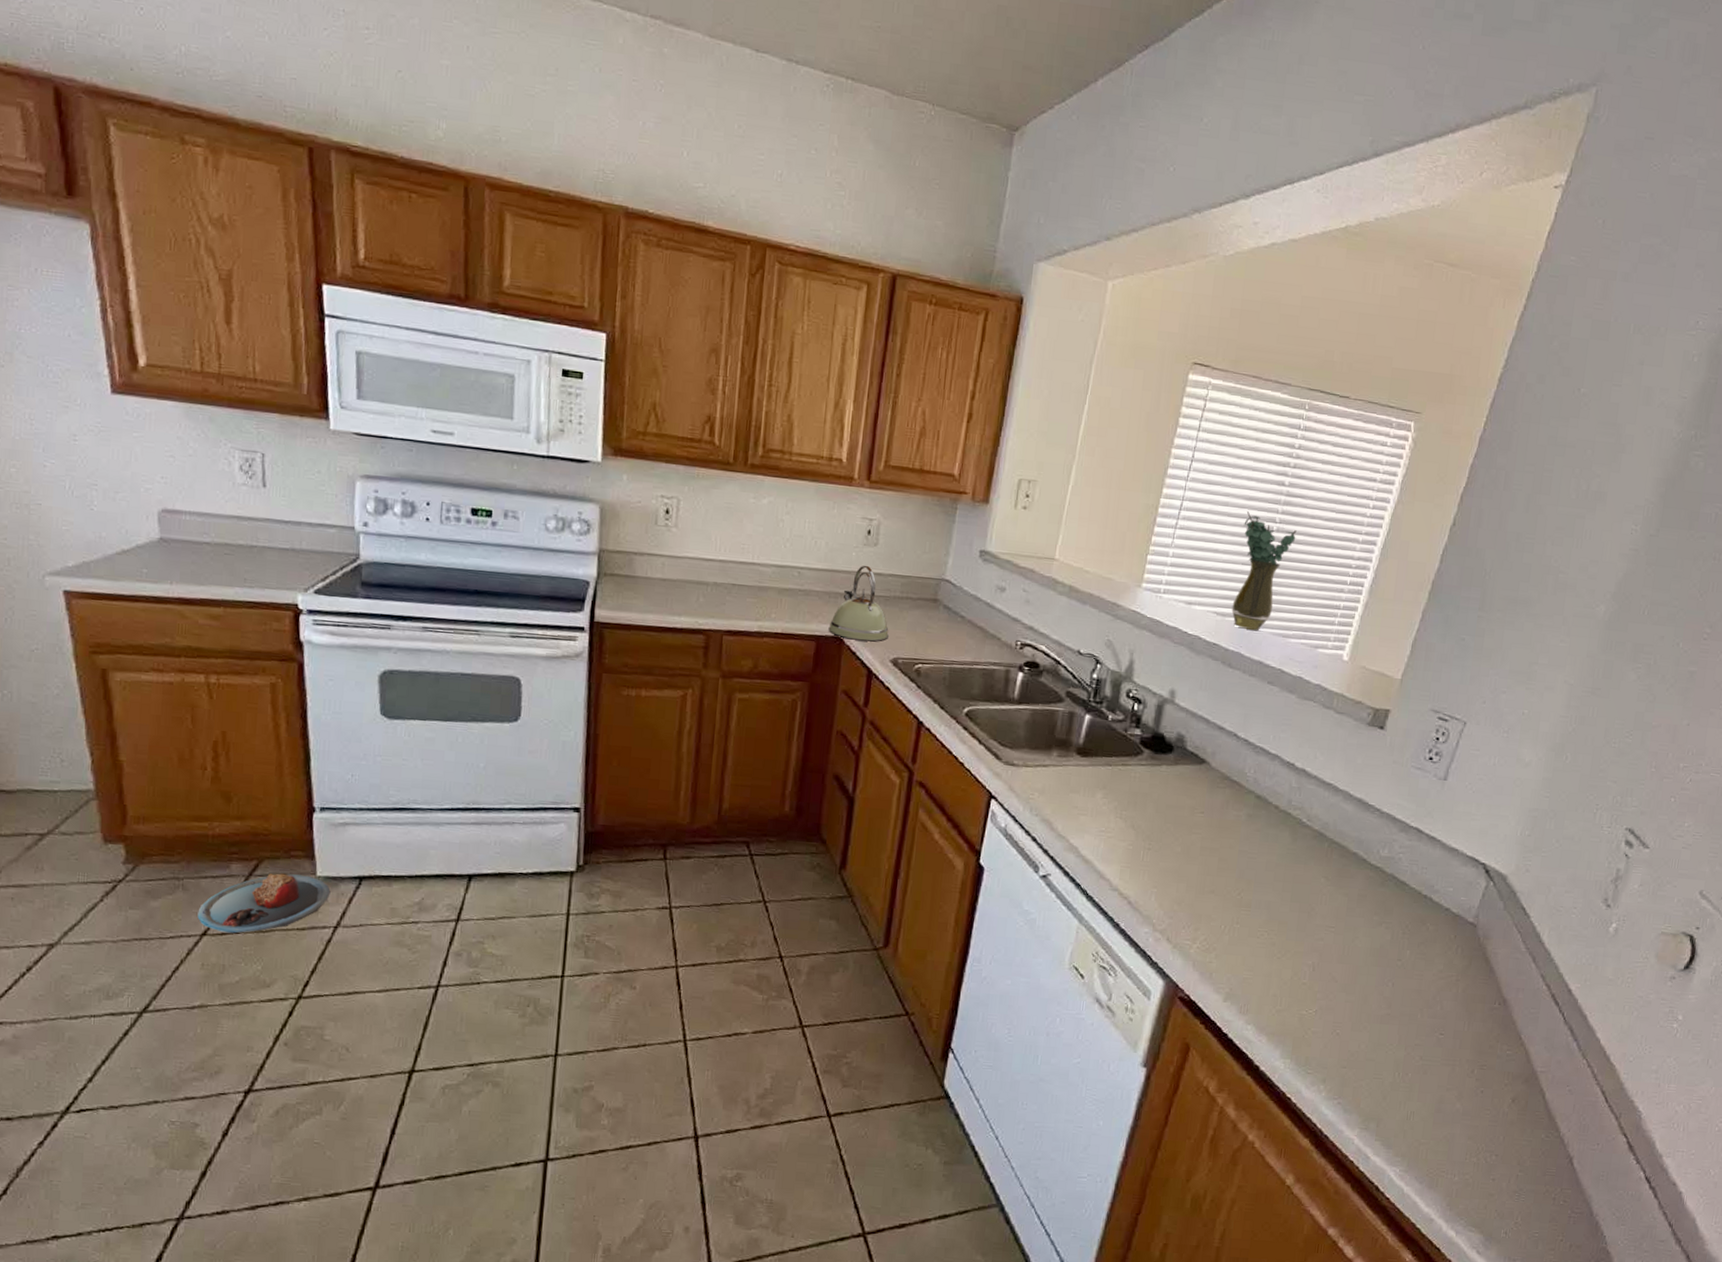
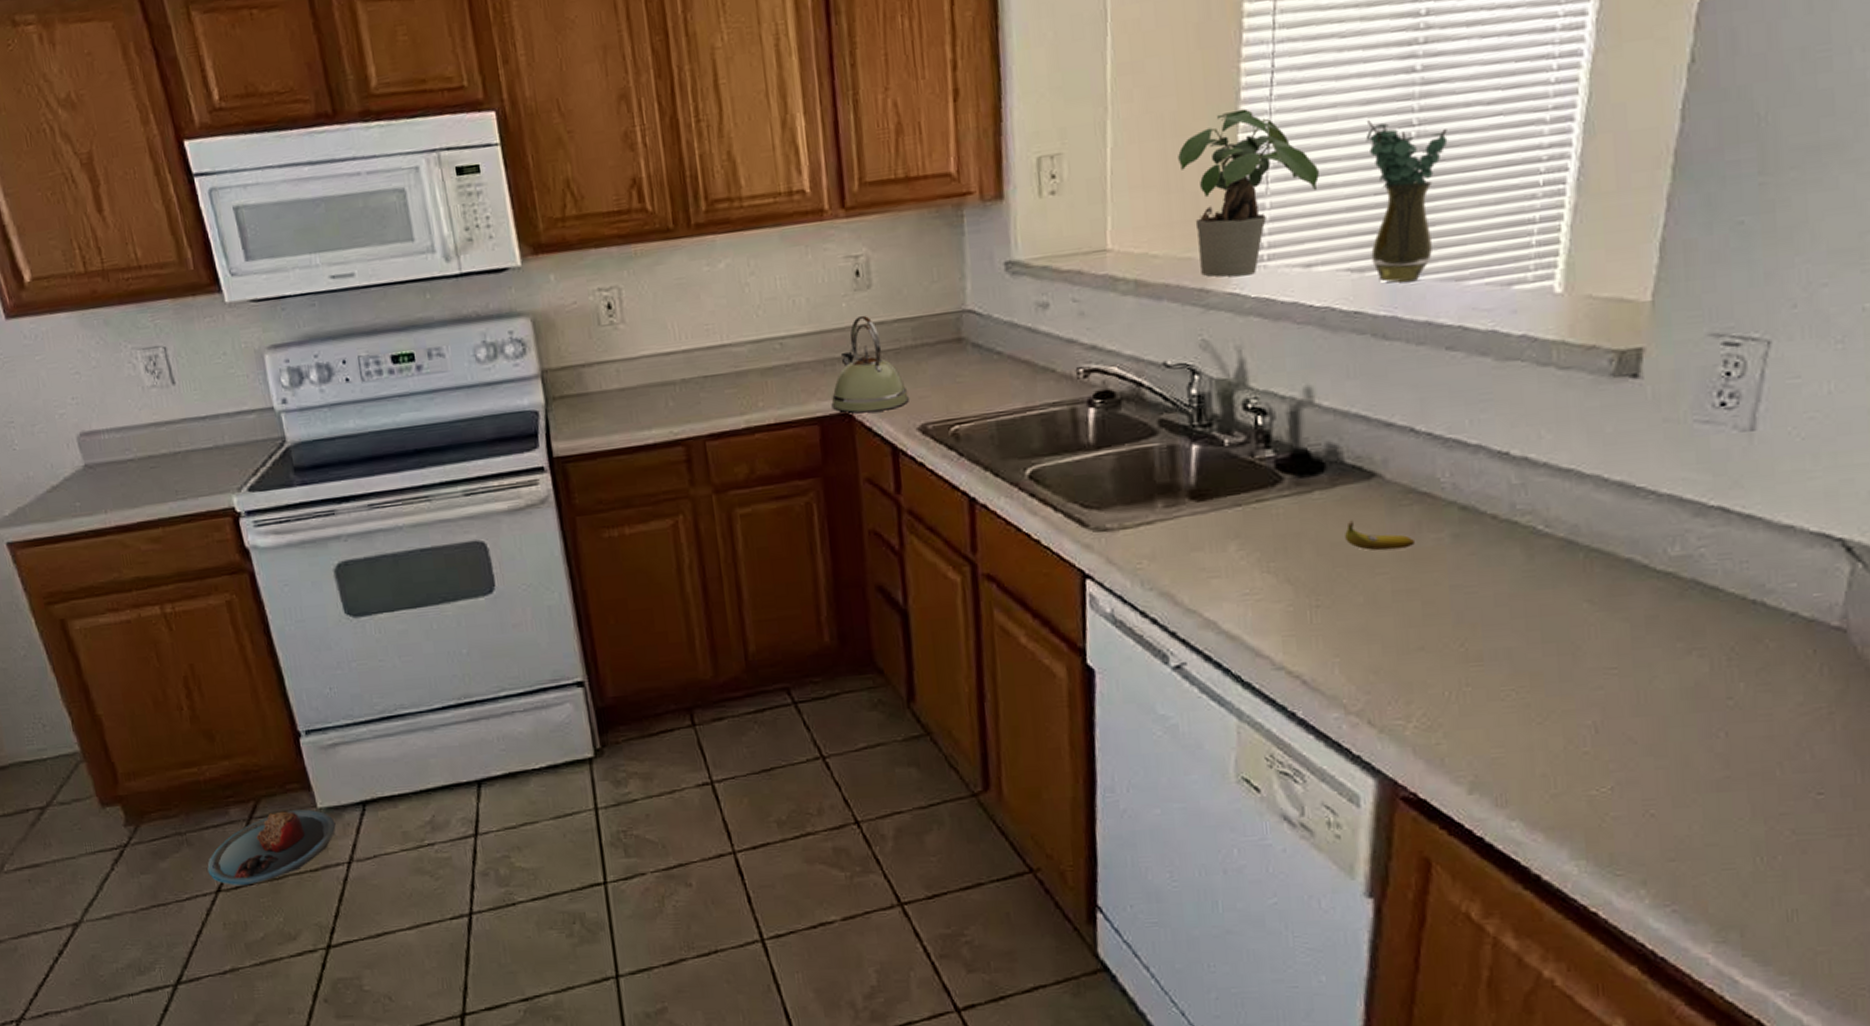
potted plant: none [1117,481,1210,601] -> present [1178,108,1320,277]
fruit: none [1177,791,1222,819] -> present [1345,520,1414,551]

